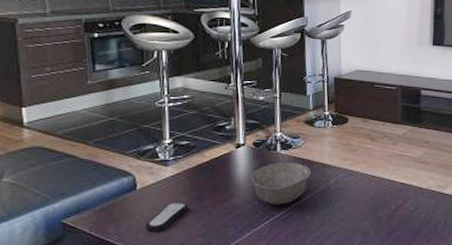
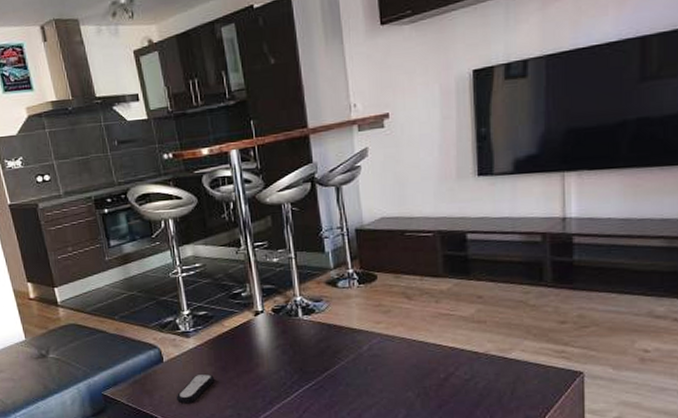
bowl: present [250,161,312,205] -> none [273,327,340,375]

